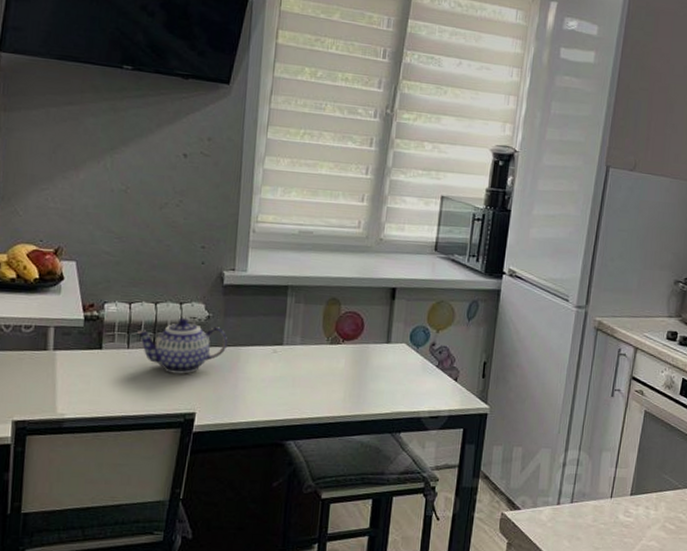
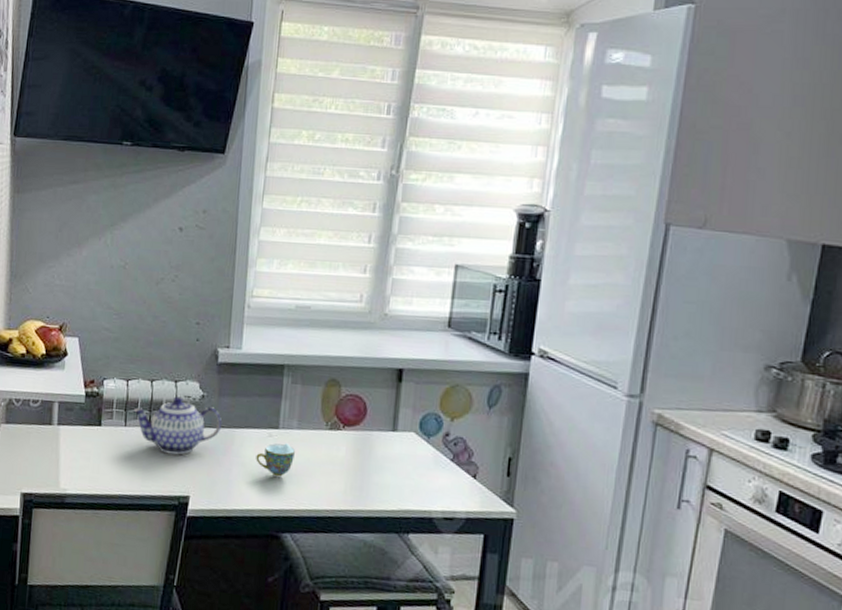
teacup: none [261,358,298,391] -> present [256,443,295,478]

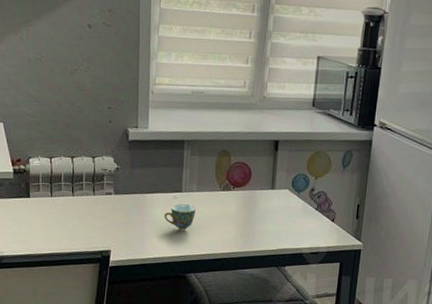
teapot: present [134,396,222,455] -> none [58,170,135,218]

